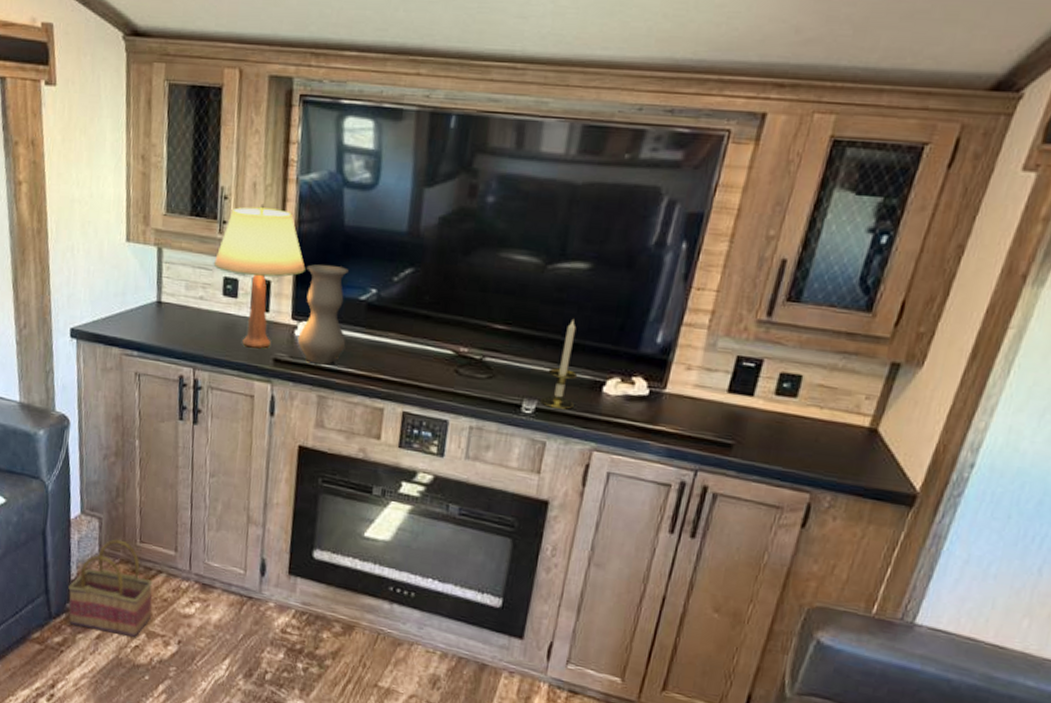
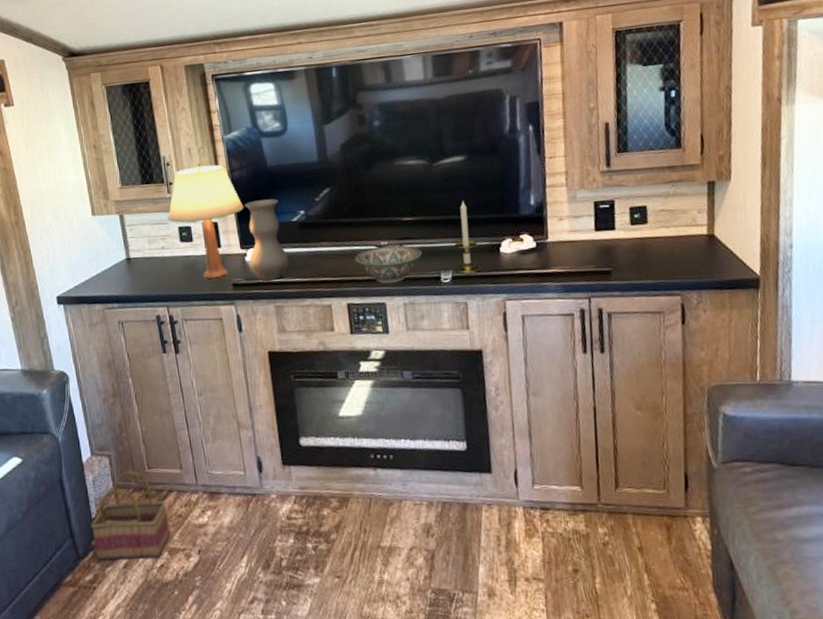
decorative bowl: none [424,353,507,401] -> present [355,245,423,285]

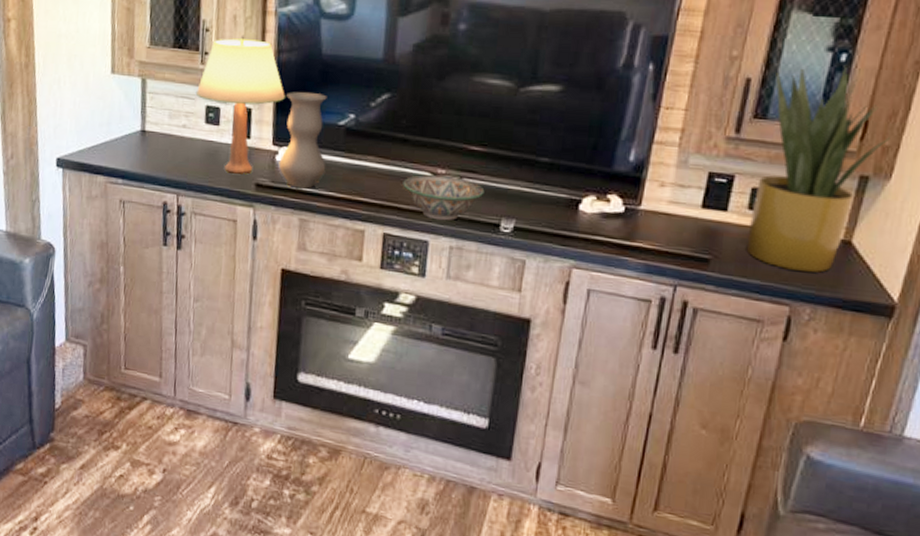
basket: present [91,470,170,561] -> none [52,366,138,466]
candle: present [453,200,482,274] -> none [517,139,554,228]
planter: none [626,100,723,267] -> present [746,66,890,273]

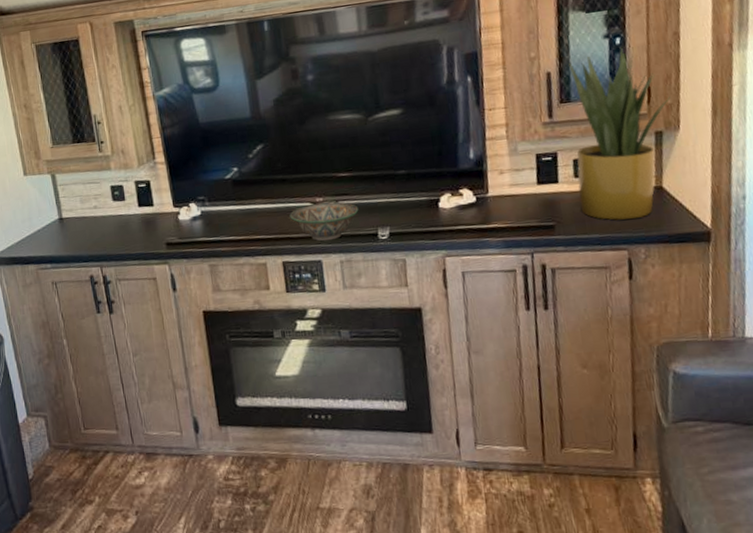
table lamp: present [195,35,286,174] -> none [99,120,177,239]
vase: present [278,92,327,189] -> none [177,156,223,240]

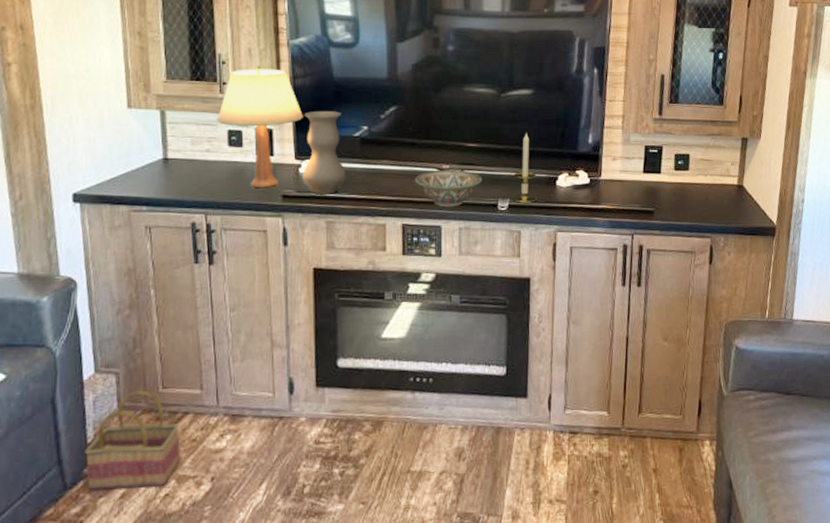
basket: none [28,431,107,522] -> present [85,390,180,491]
table lamp: none [99,120,177,239] -> present [216,65,304,189]
vase: none [177,156,223,240] -> present [302,111,346,195]
candle: none [391,154,420,230] -> present [511,132,537,203]
planter: present [569,47,671,221] -> none [676,62,756,212]

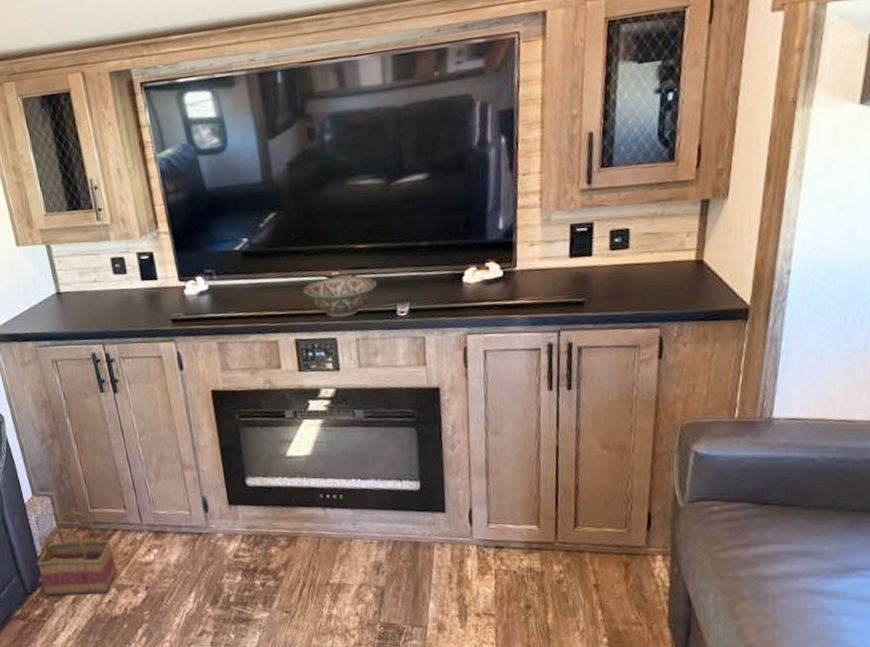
table lamp: present [216,65,304,189] -> none [98,185,182,315]
vase: present [302,111,346,195] -> none [181,225,232,316]
candle: present [511,132,537,203] -> none [411,224,442,306]

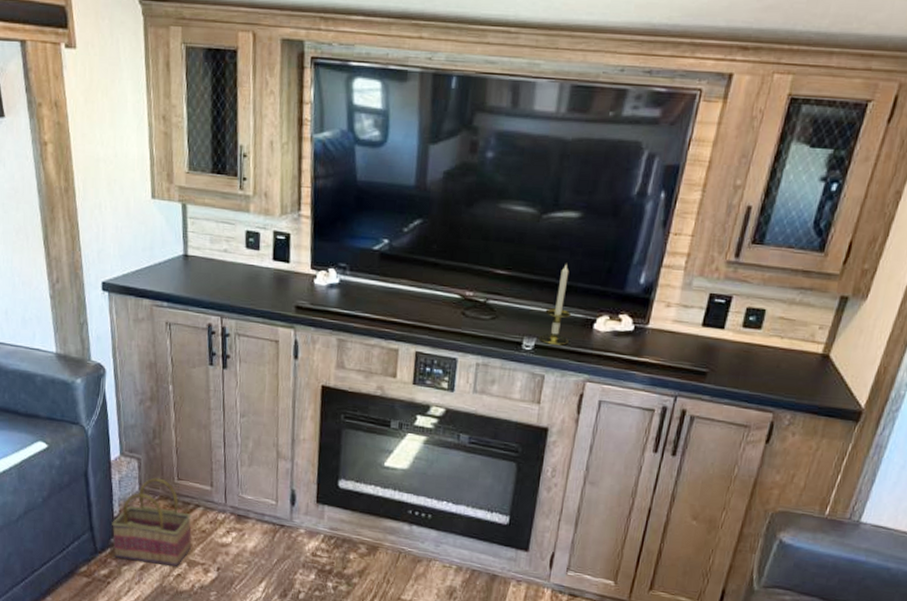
decorative bowl: present [303,275,377,319] -> none [433,296,509,340]
candle: none [411,224,442,306] -> present [538,263,572,346]

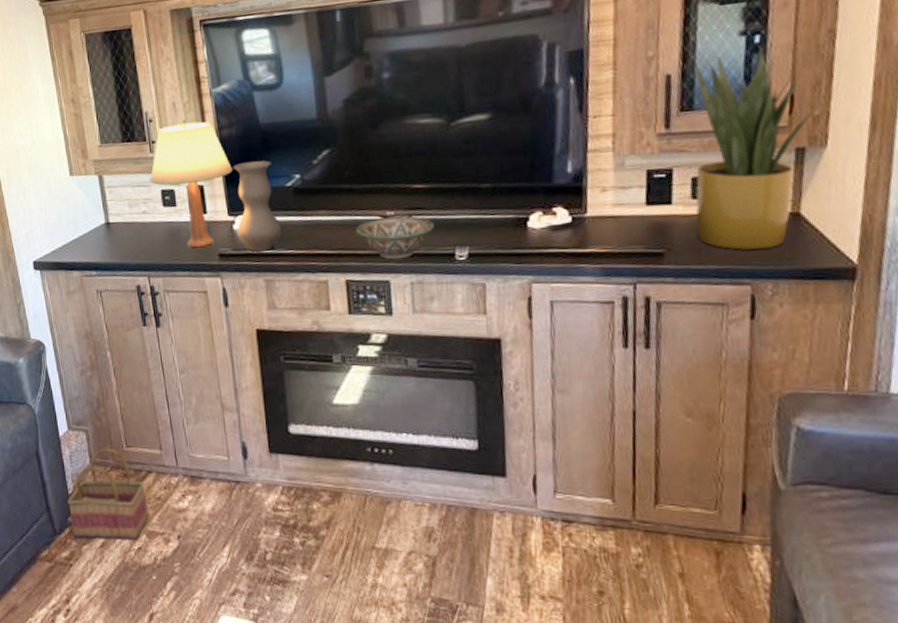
table lamp: none [235,161,323,297] -> present [149,119,234,249]
vase: none [317,217,362,311] -> present [233,160,282,252]
decorative bowl: none [433,296,509,340] -> present [356,216,435,260]
candle: present [538,263,572,346] -> none [470,165,504,251]
planter: none [738,195,869,384] -> present [694,46,818,251]

